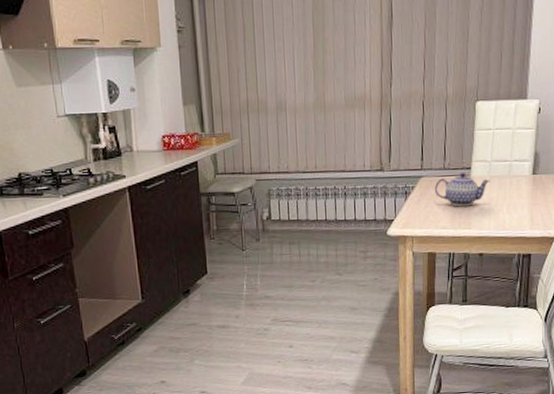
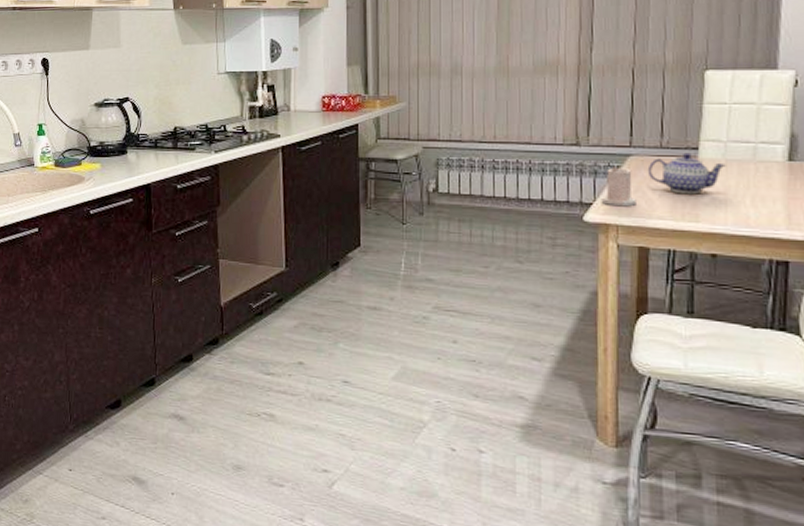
candle: none [400,186,426,220] -> present [601,165,636,206]

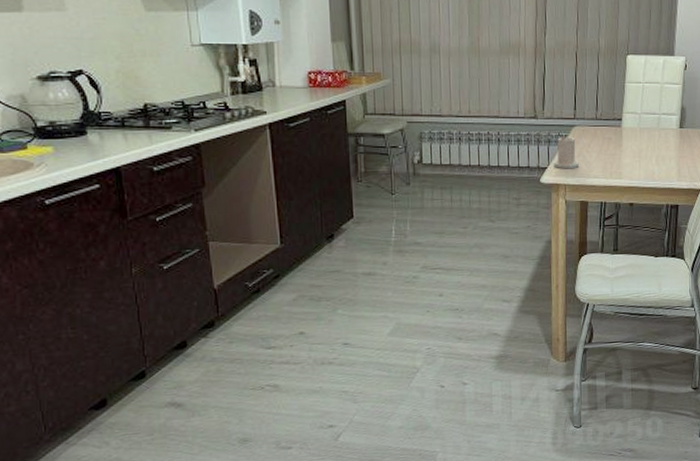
teapot: present [647,152,726,195] -> none [587,123,640,157]

